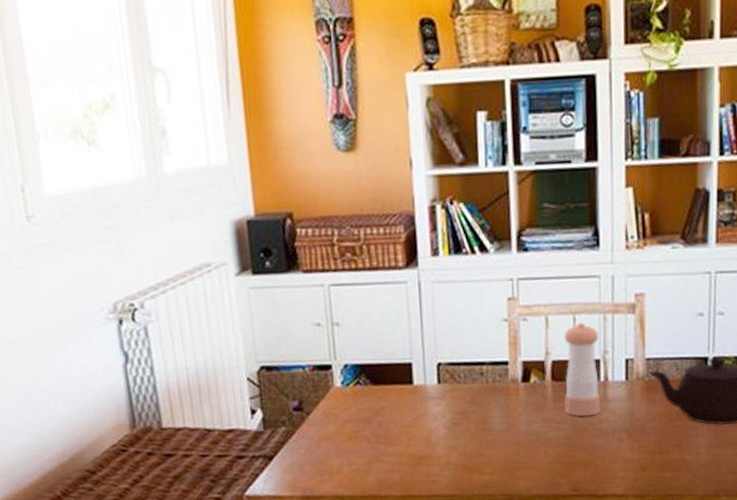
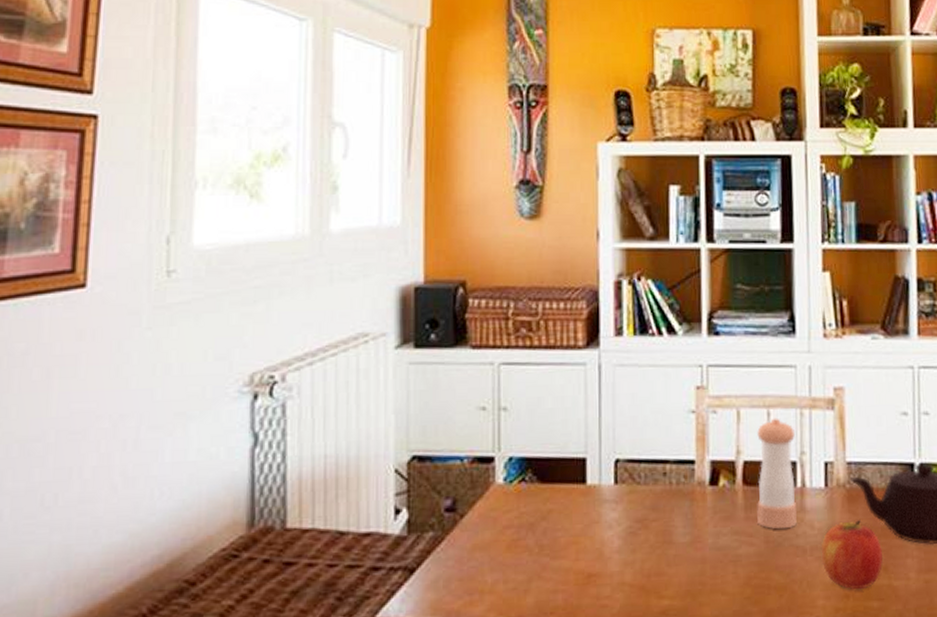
apple: none [622,407,676,464] -> present [821,520,883,590]

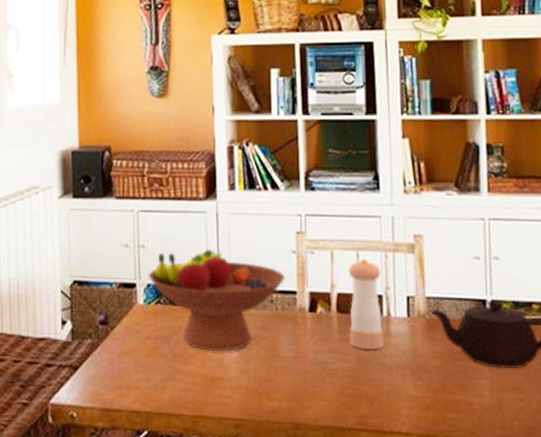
fruit bowl: none [510,410,681,540] -> present [148,249,285,352]
apple: present [821,520,883,590] -> none [405,345,459,403]

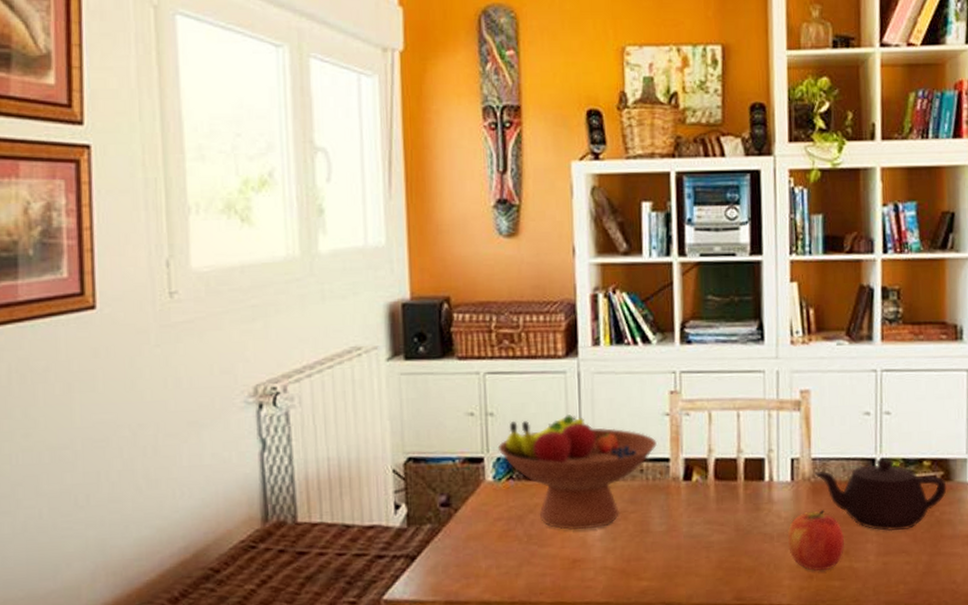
pepper shaker: present [348,259,385,350] -> none [728,419,766,518]
apple: none [405,345,459,403] -> present [787,510,844,572]

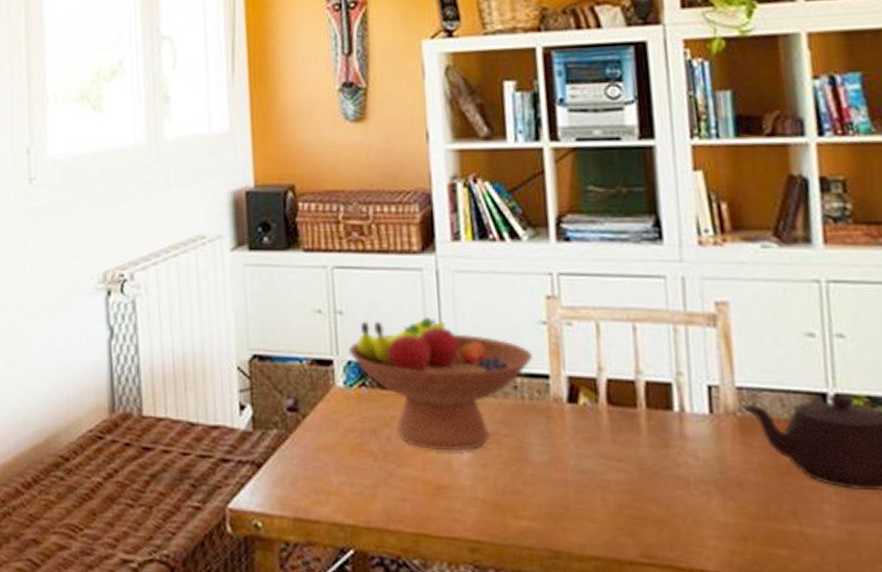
apple: present [787,510,844,572] -> none [709,454,790,533]

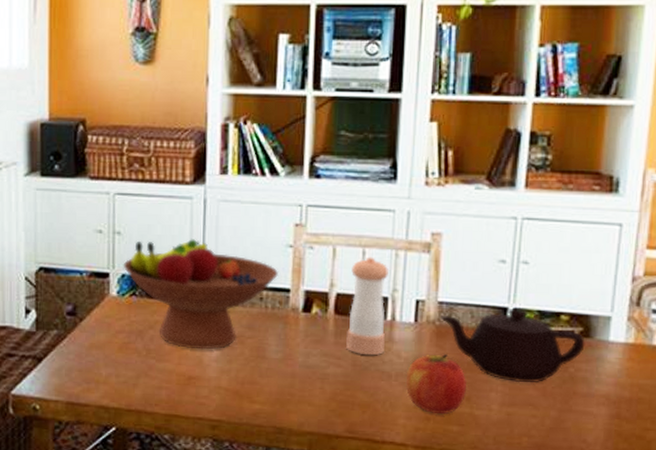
pepper shaker: none [621,333,678,457] -> present [346,257,388,356]
apple: none [709,454,790,533] -> present [405,354,466,414]

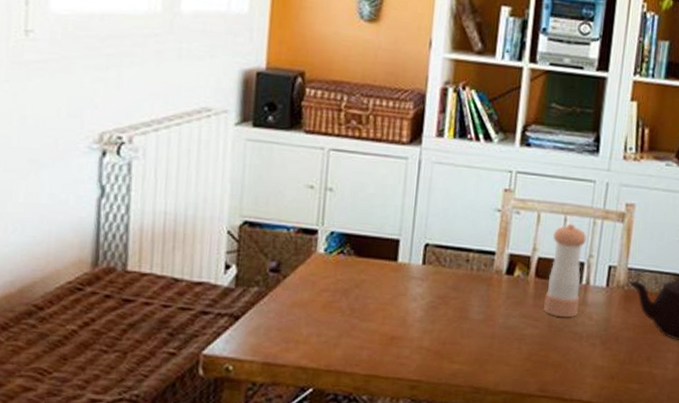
fruit bowl: present [123,239,278,350] -> none [332,198,485,310]
apple: present [405,354,466,414] -> none [594,317,648,373]

